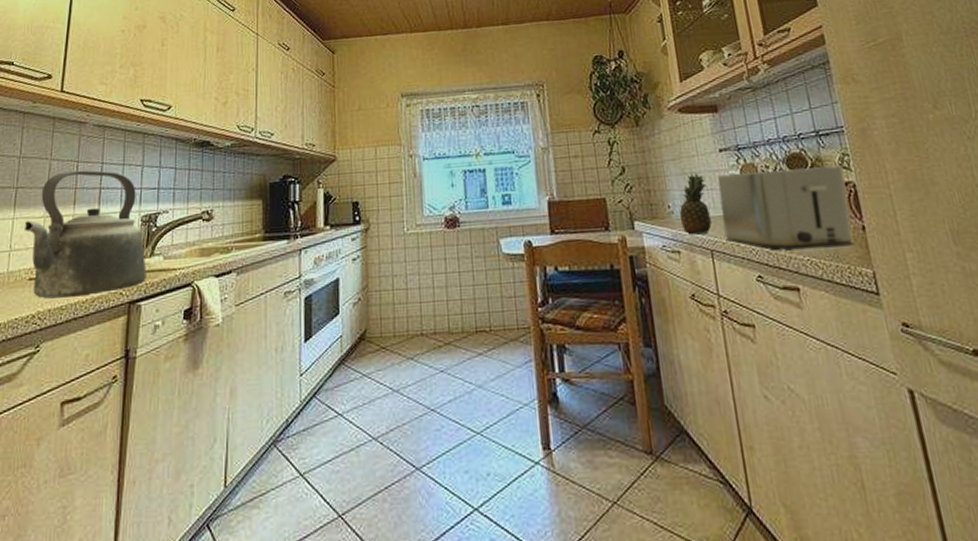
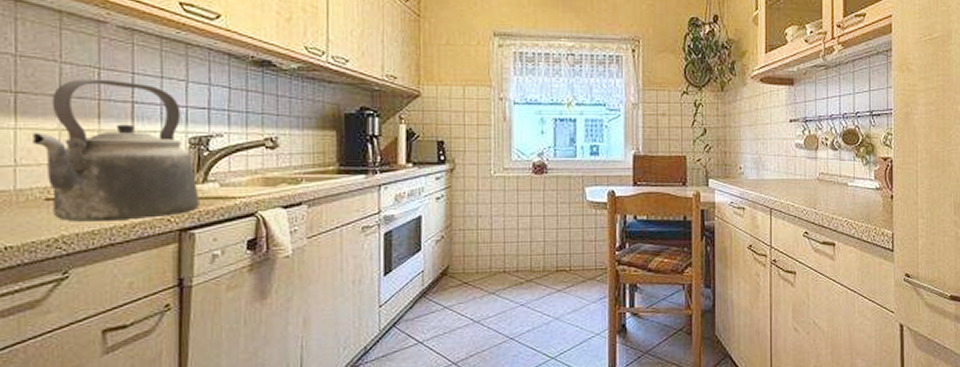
fruit: present [679,172,712,234] -> none [748,138,775,193]
toaster: present [717,165,855,250] -> none [783,143,886,212]

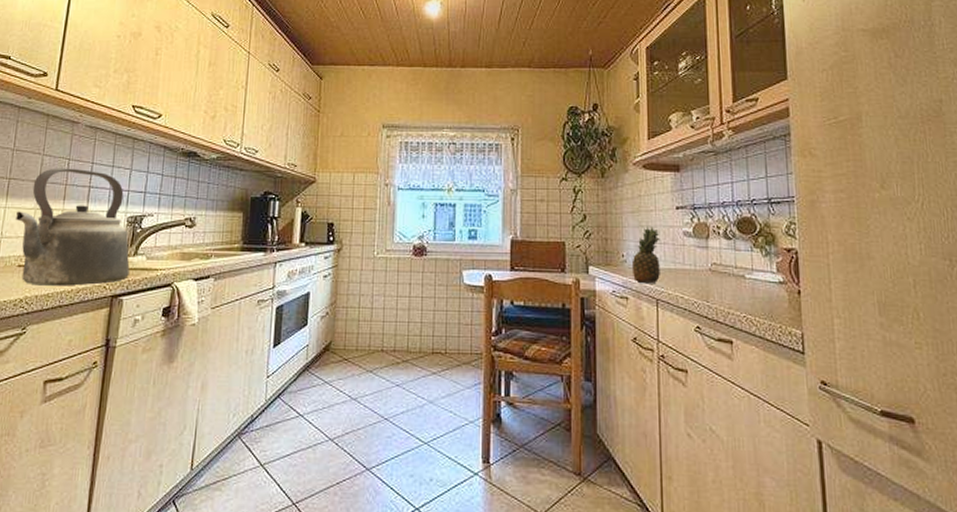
fruit: none [748,138,775,193] -> present [631,225,660,283]

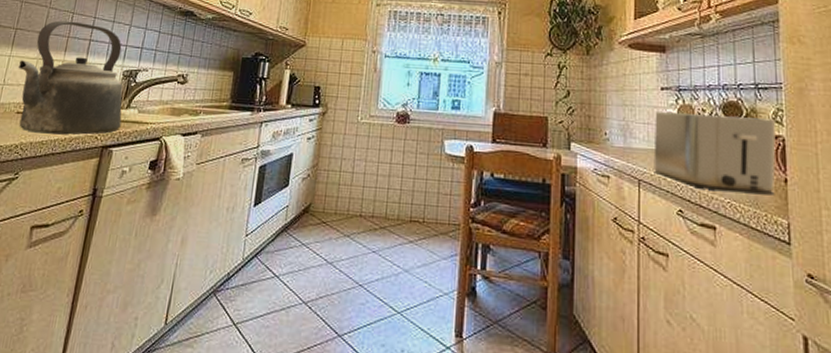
fruit: present [631,225,660,283] -> none [614,104,644,163]
toaster: none [670,231,789,307] -> present [653,112,776,196]

